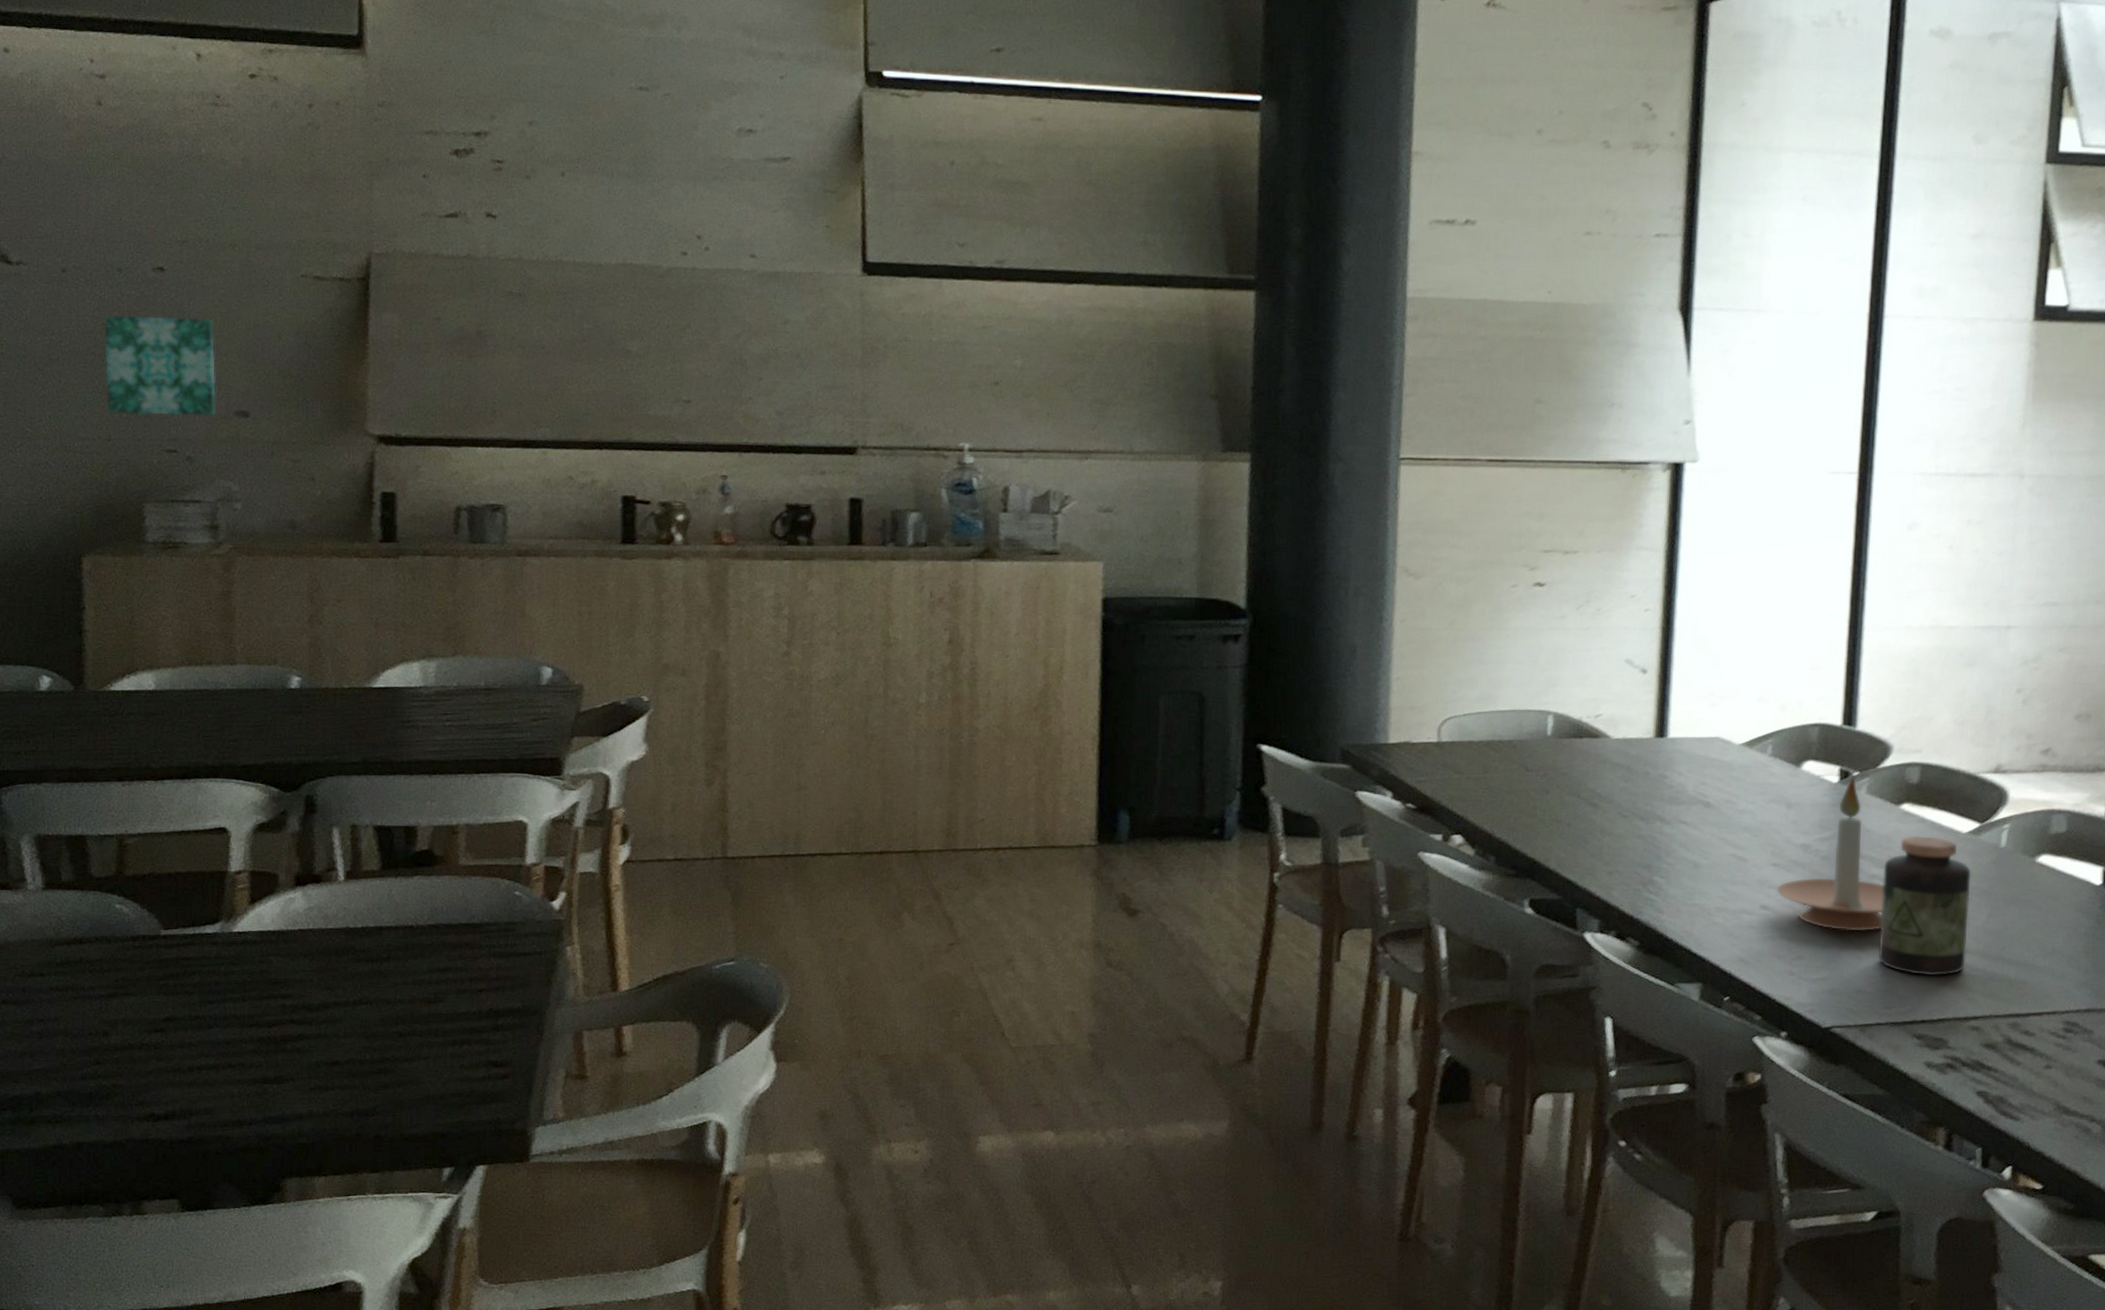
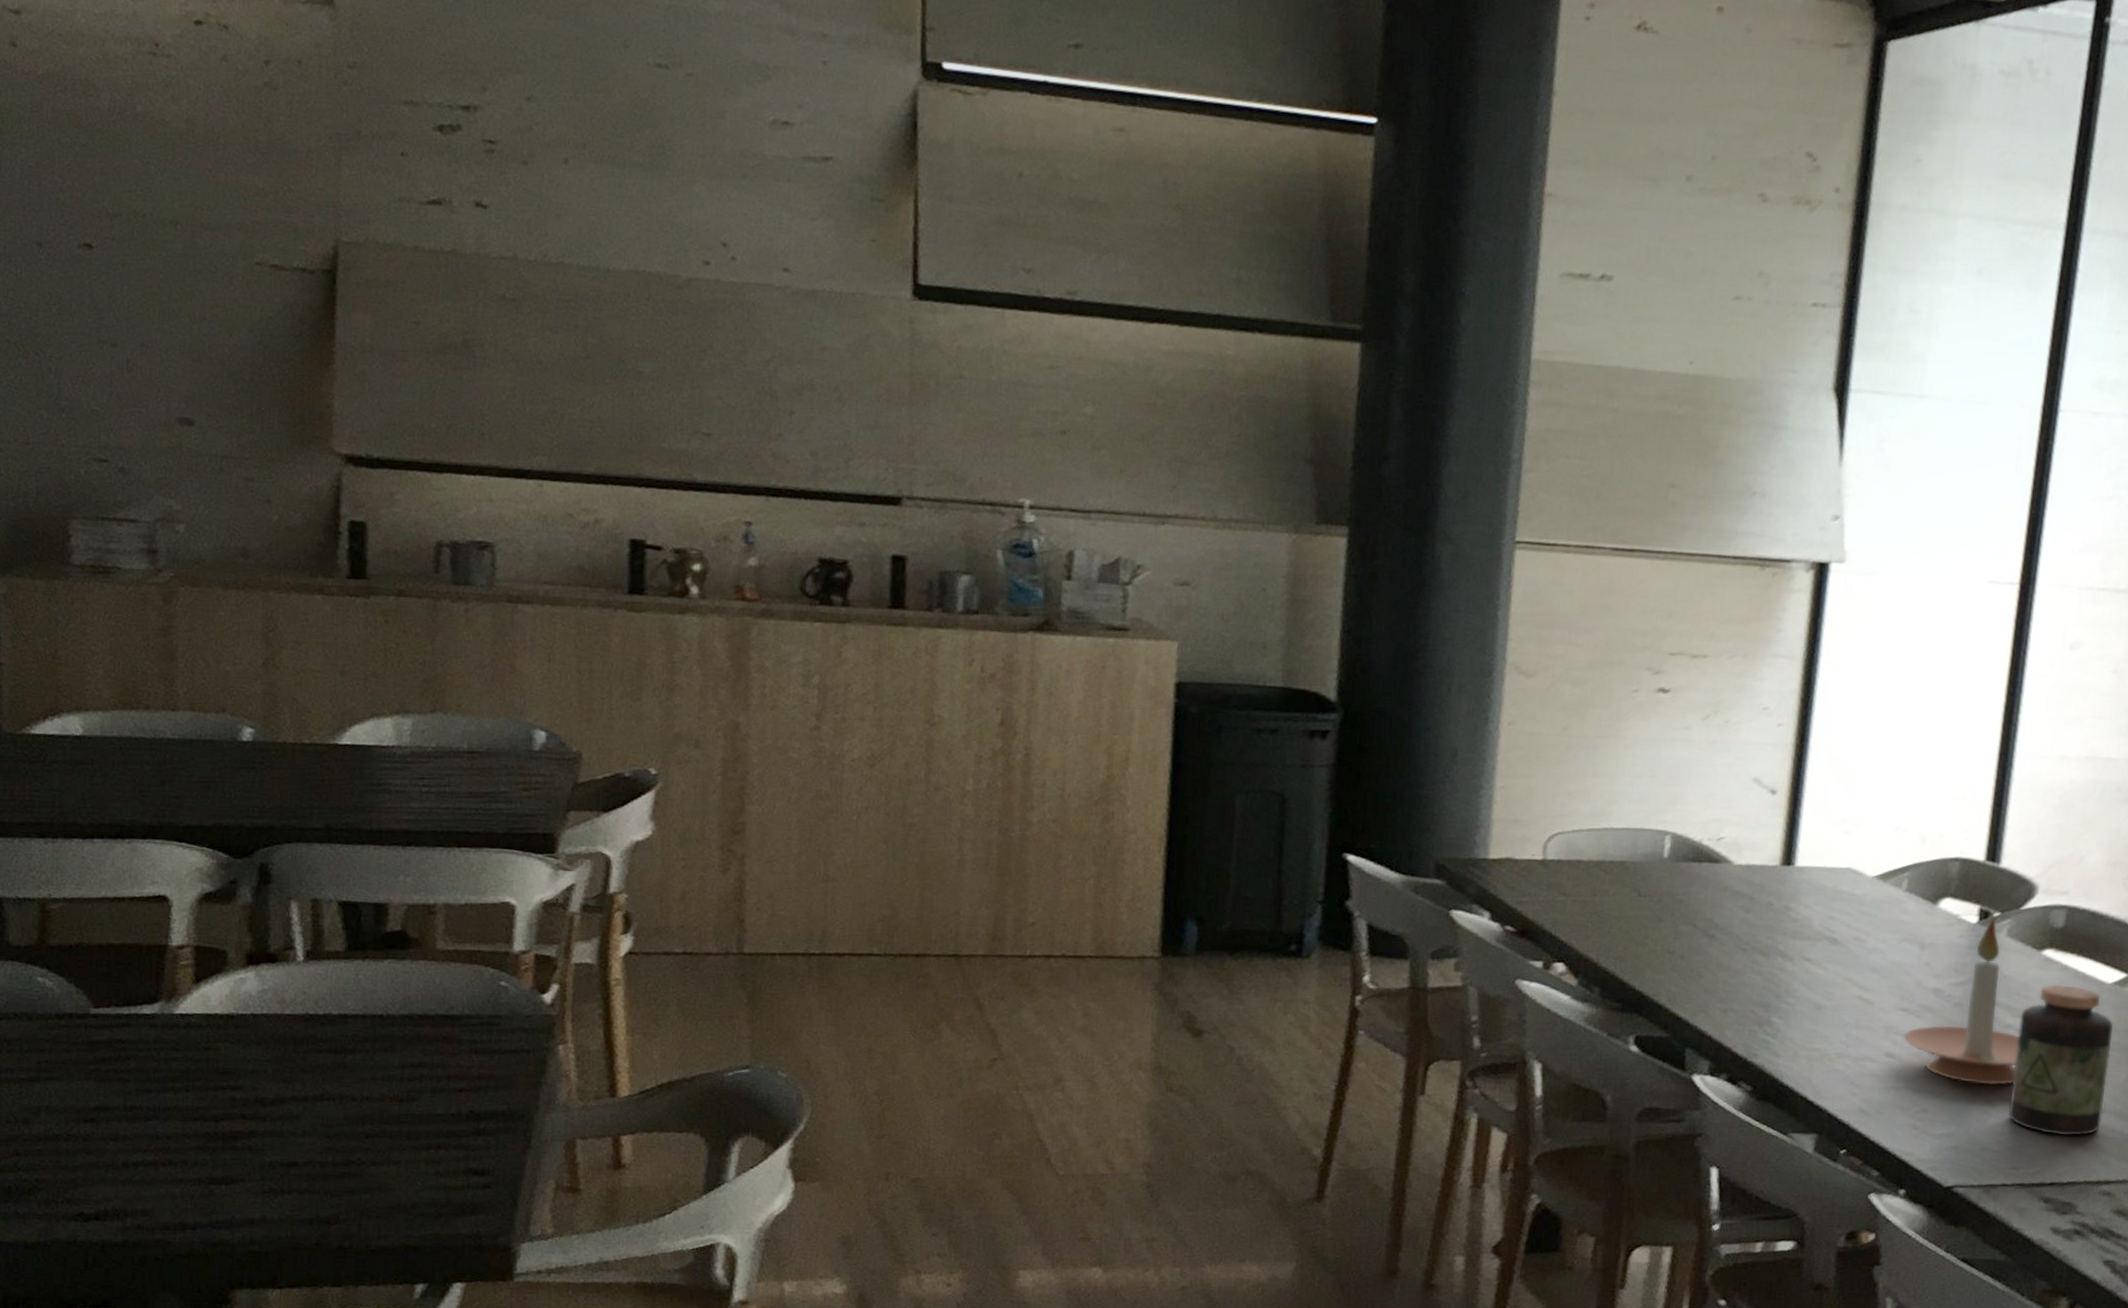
wall art: present [104,316,217,416] -> none [20,297,155,422]

